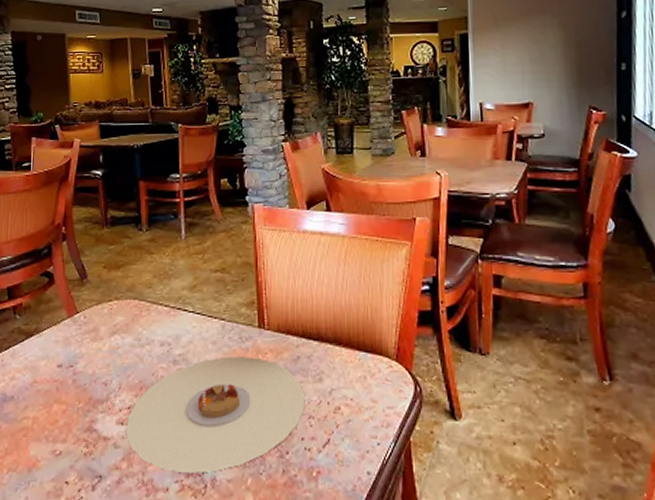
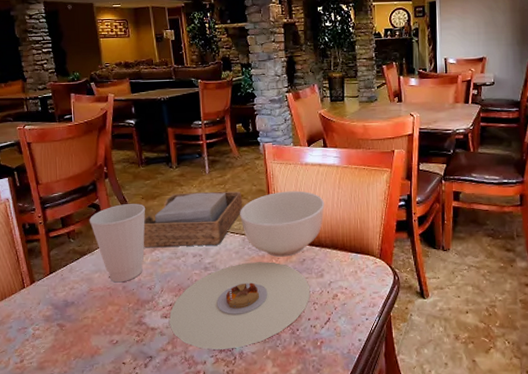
cup: none [40,274,107,374] -> present [89,204,146,283]
napkin holder: none [101,262,224,332] -> present [143,191,243,247]
bowl: none [220,265,326,352] -> present [240,191,324,257]

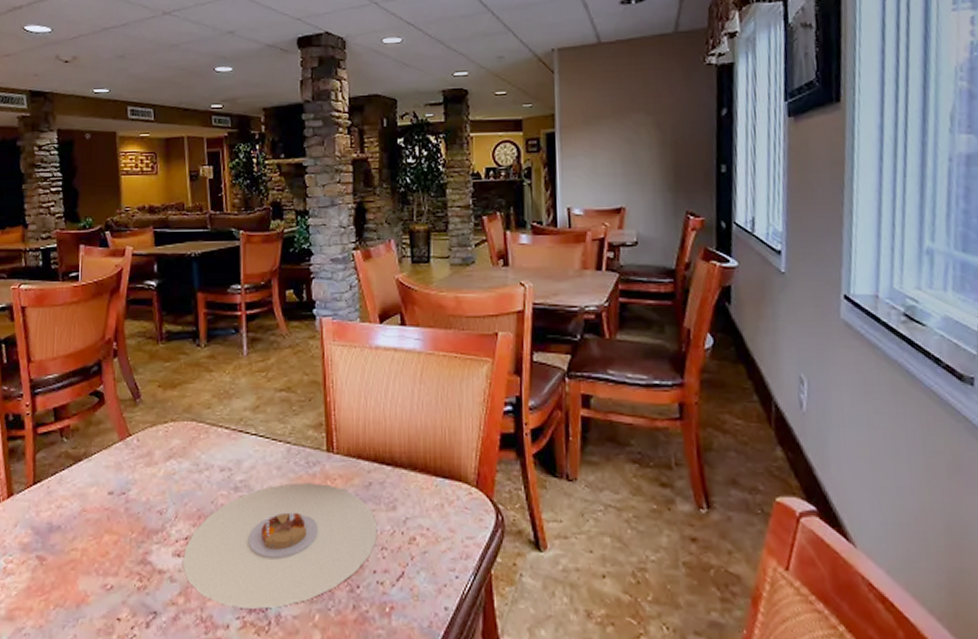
cup: present [89,204,146,283] -> none [89,393,163,502]
napkin holder: present [143,191,243,247] -> none [155,380,290,456]
bowl: present [240,191,324,257] -> none [285,384,400,478]

